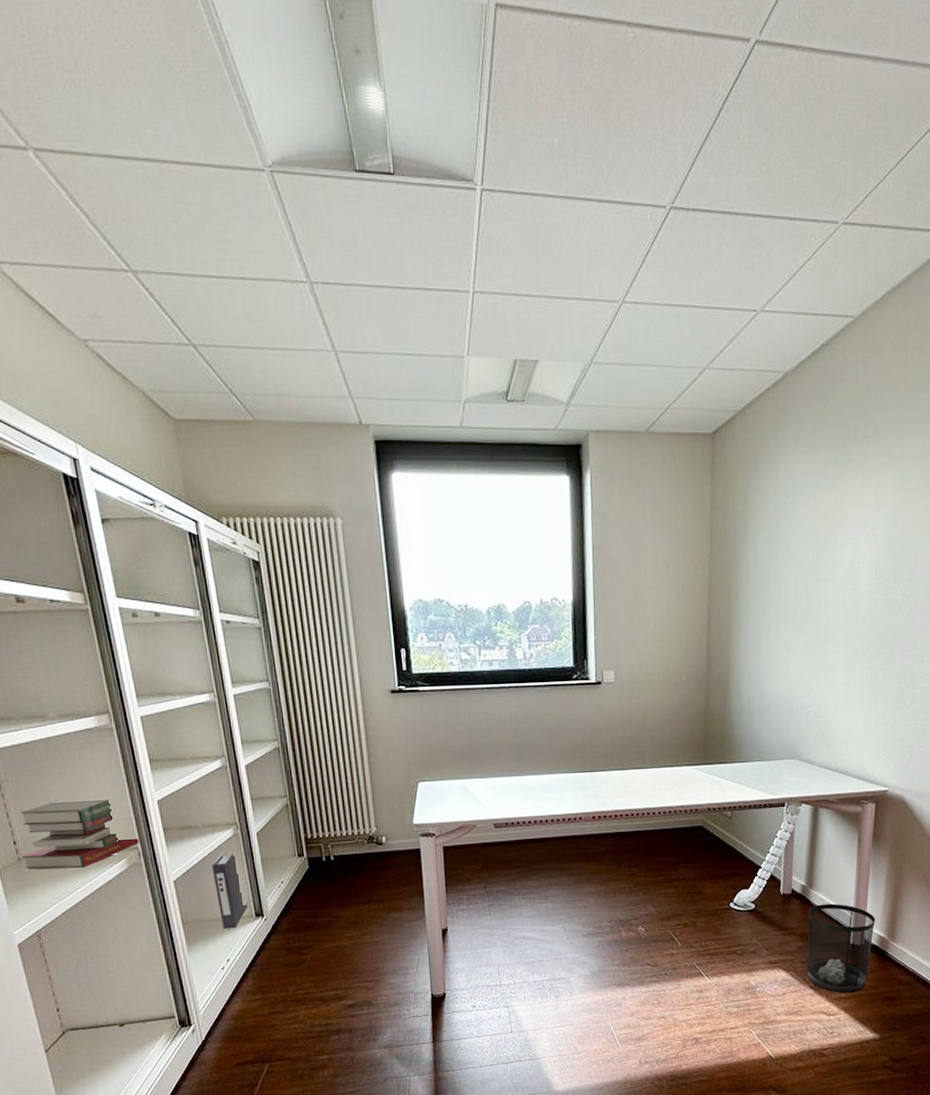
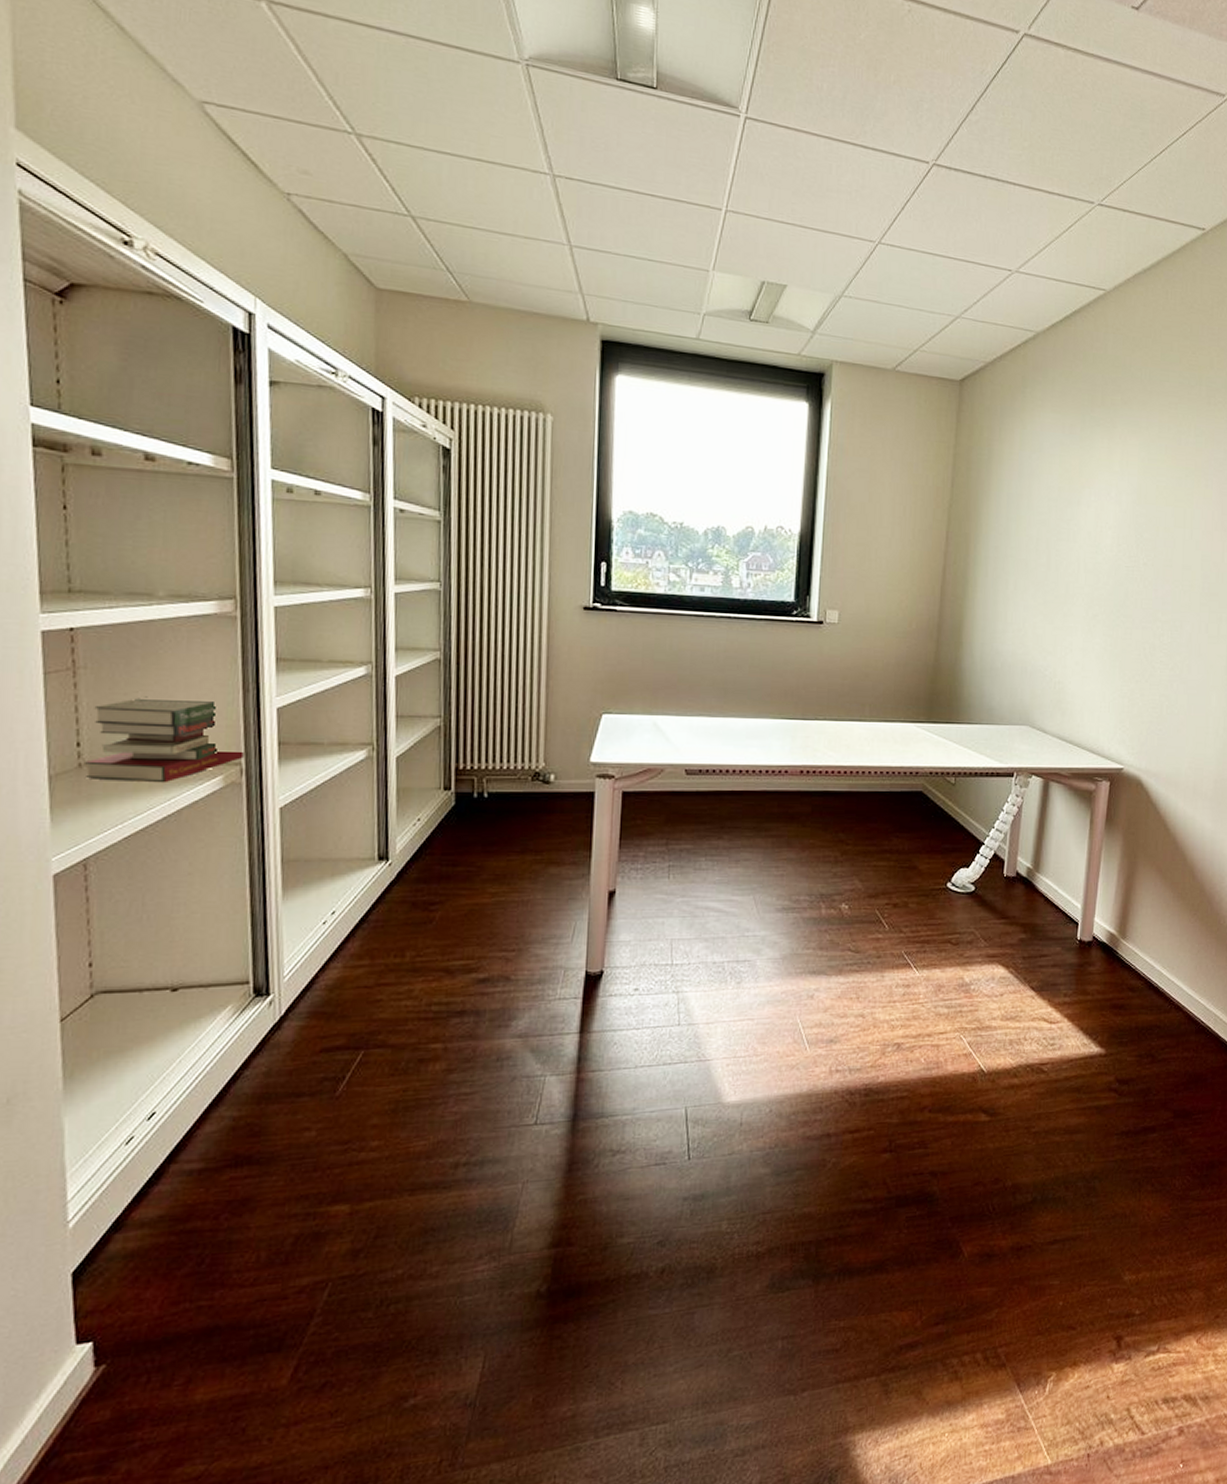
binder: present [211,851,248,929] -> none [332,777,371,873]
waste bin: present [807,903,875,994] -> none [1028,891,1105,997]

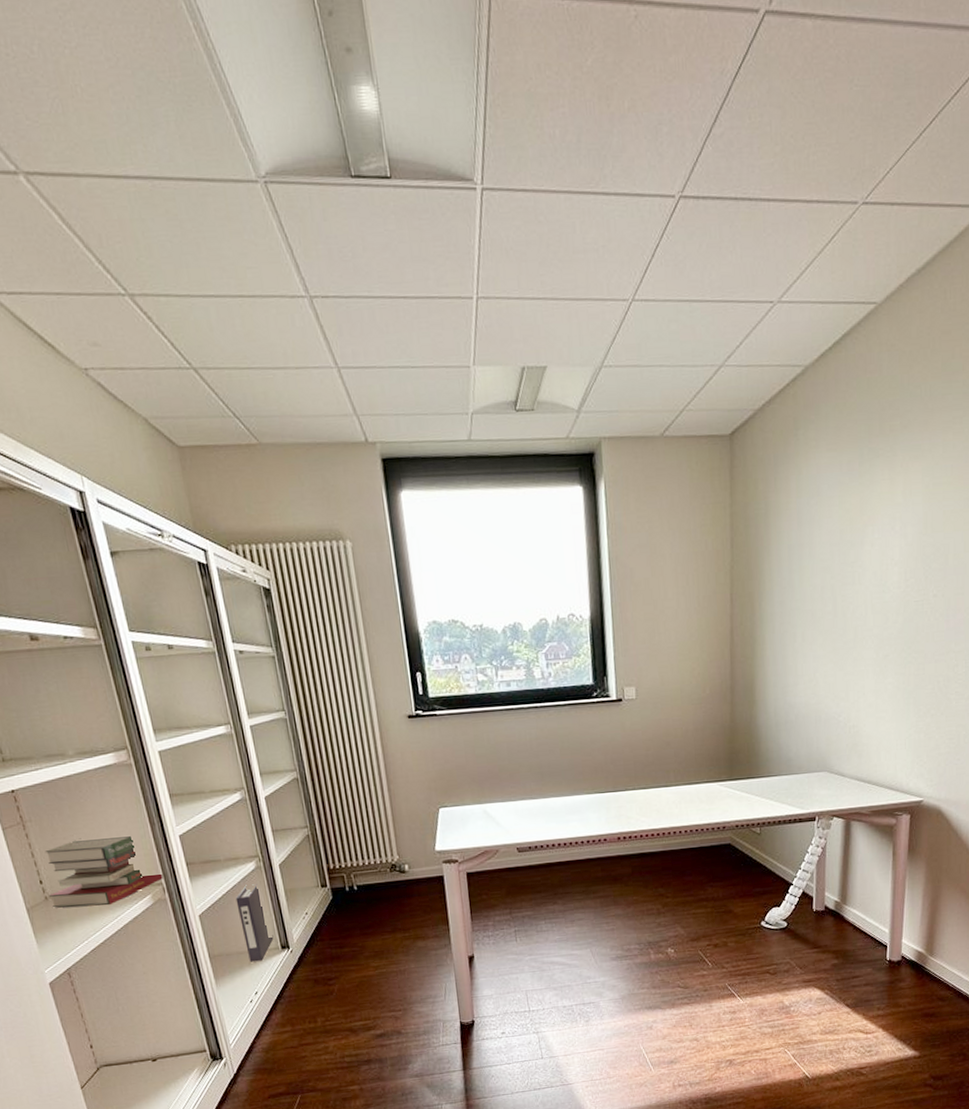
binder: none [332,777,371,873] -> present [235,884,274,962]

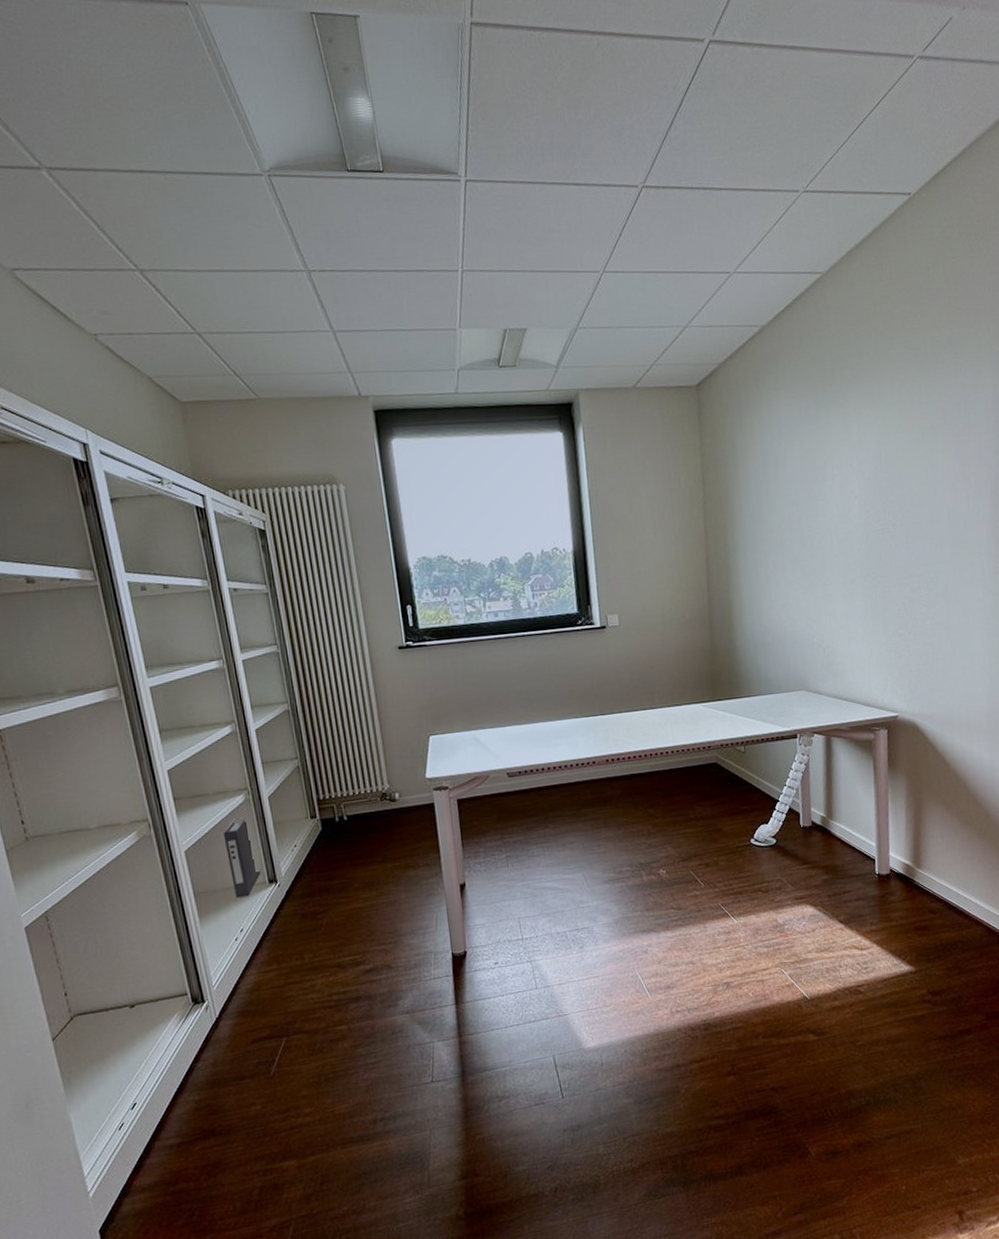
books: present [45,836,163,908] -> none [28,773,149,849]

